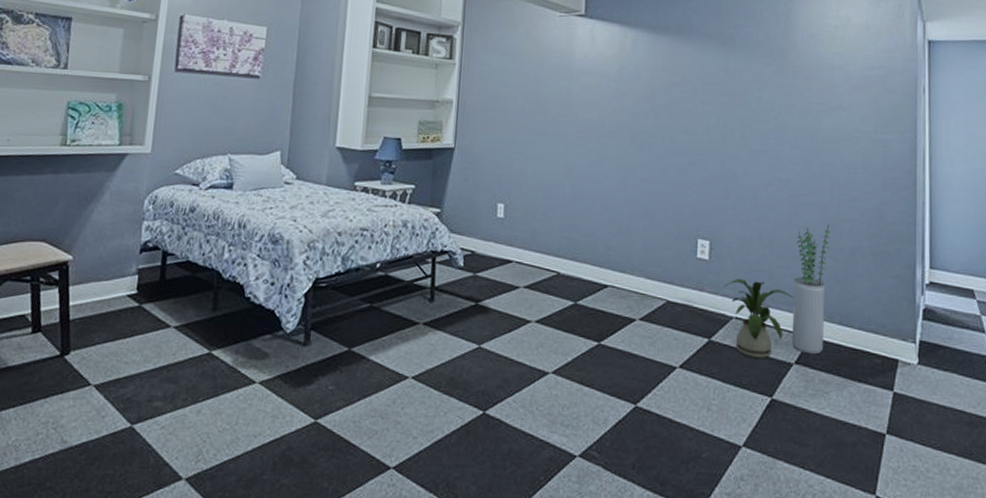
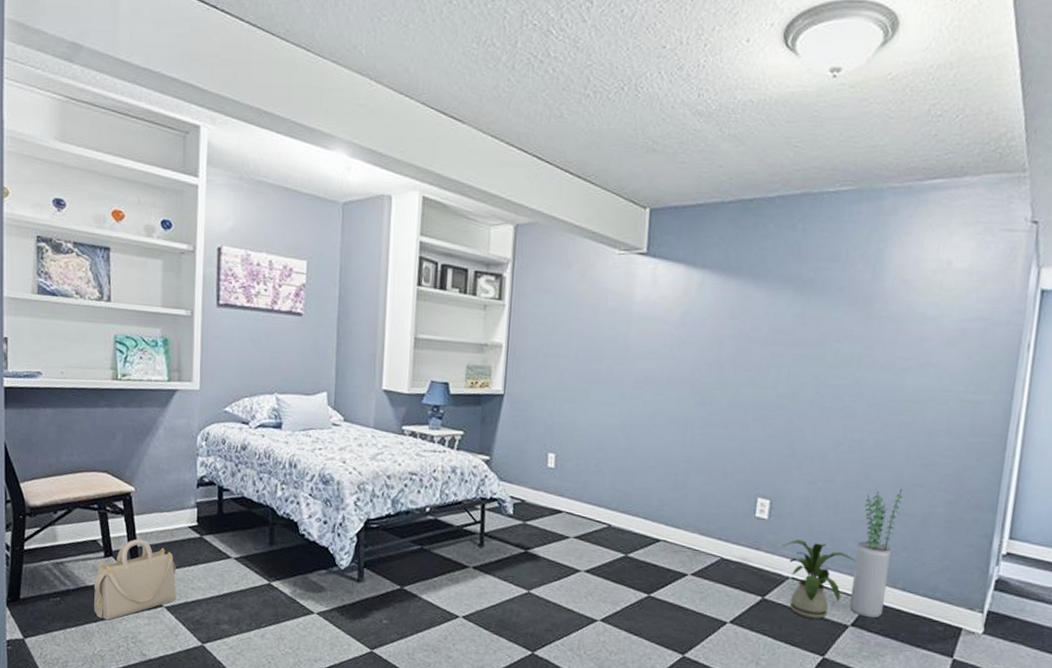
handbag: none [13,311,110,405] -> present [94,538,177,620]

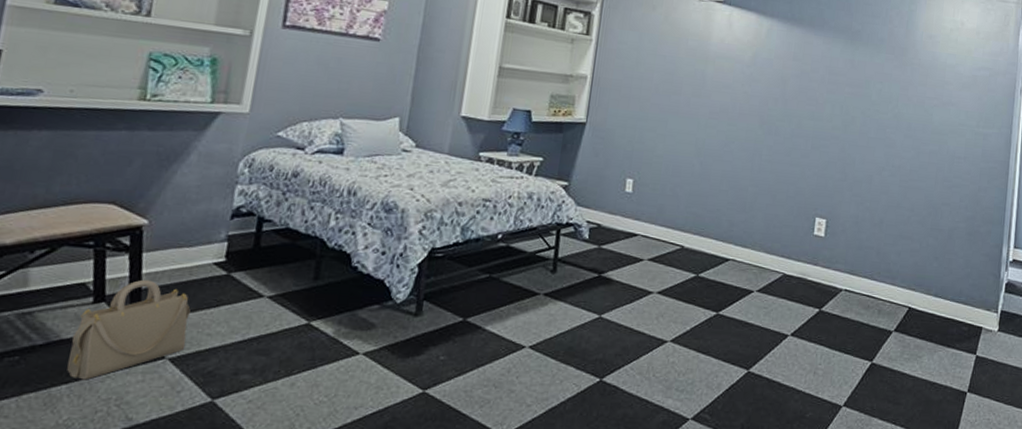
house plant: present [782,539,856,620] -> none [837,254,898,328]
vase: present [849,488,902,619] -> none [892,207,933,323]

